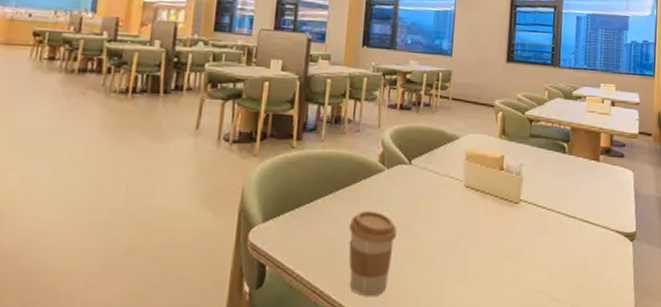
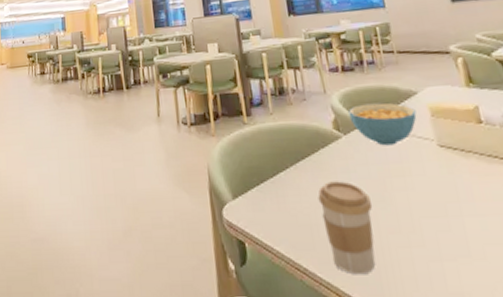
cereal bowl: none [396,142,454,182] -> present [348,102,417,146]

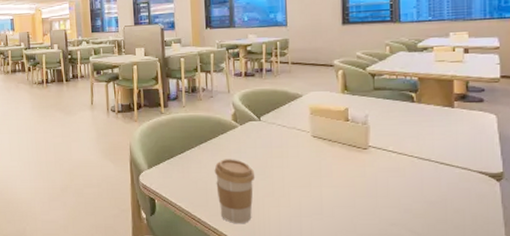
cereal bowl: present [348,102,417,146] -> none [246,102,299,135]

